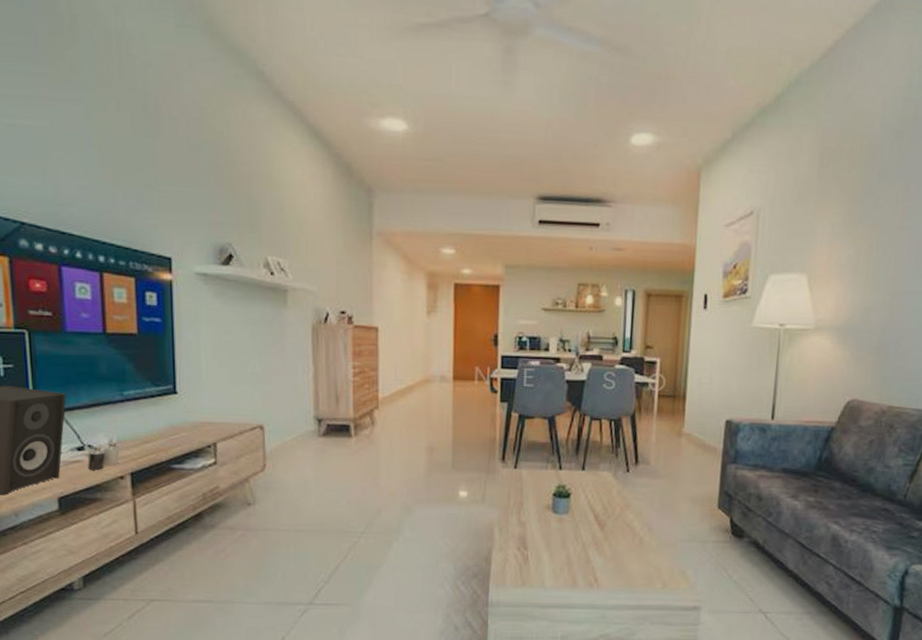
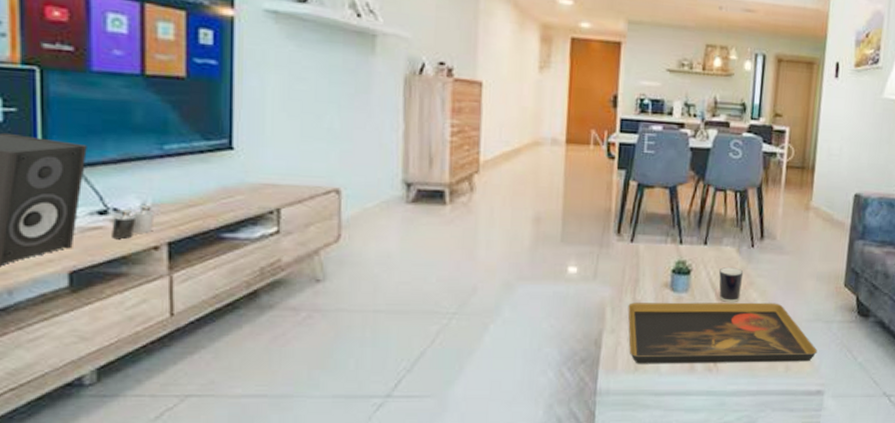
decorative tray: none [514,523,693,580] -> present [627,302,817,364]
mug: none [597,491,620,523] -> present [718,267,744,302]

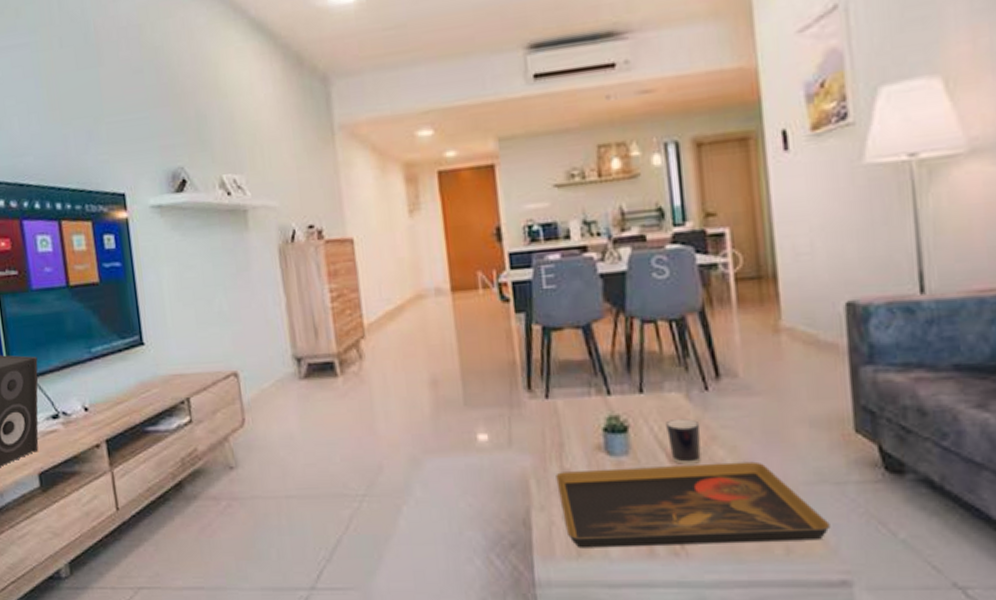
candle: present [112,204,155,240] -> none [63,405,93,441]

